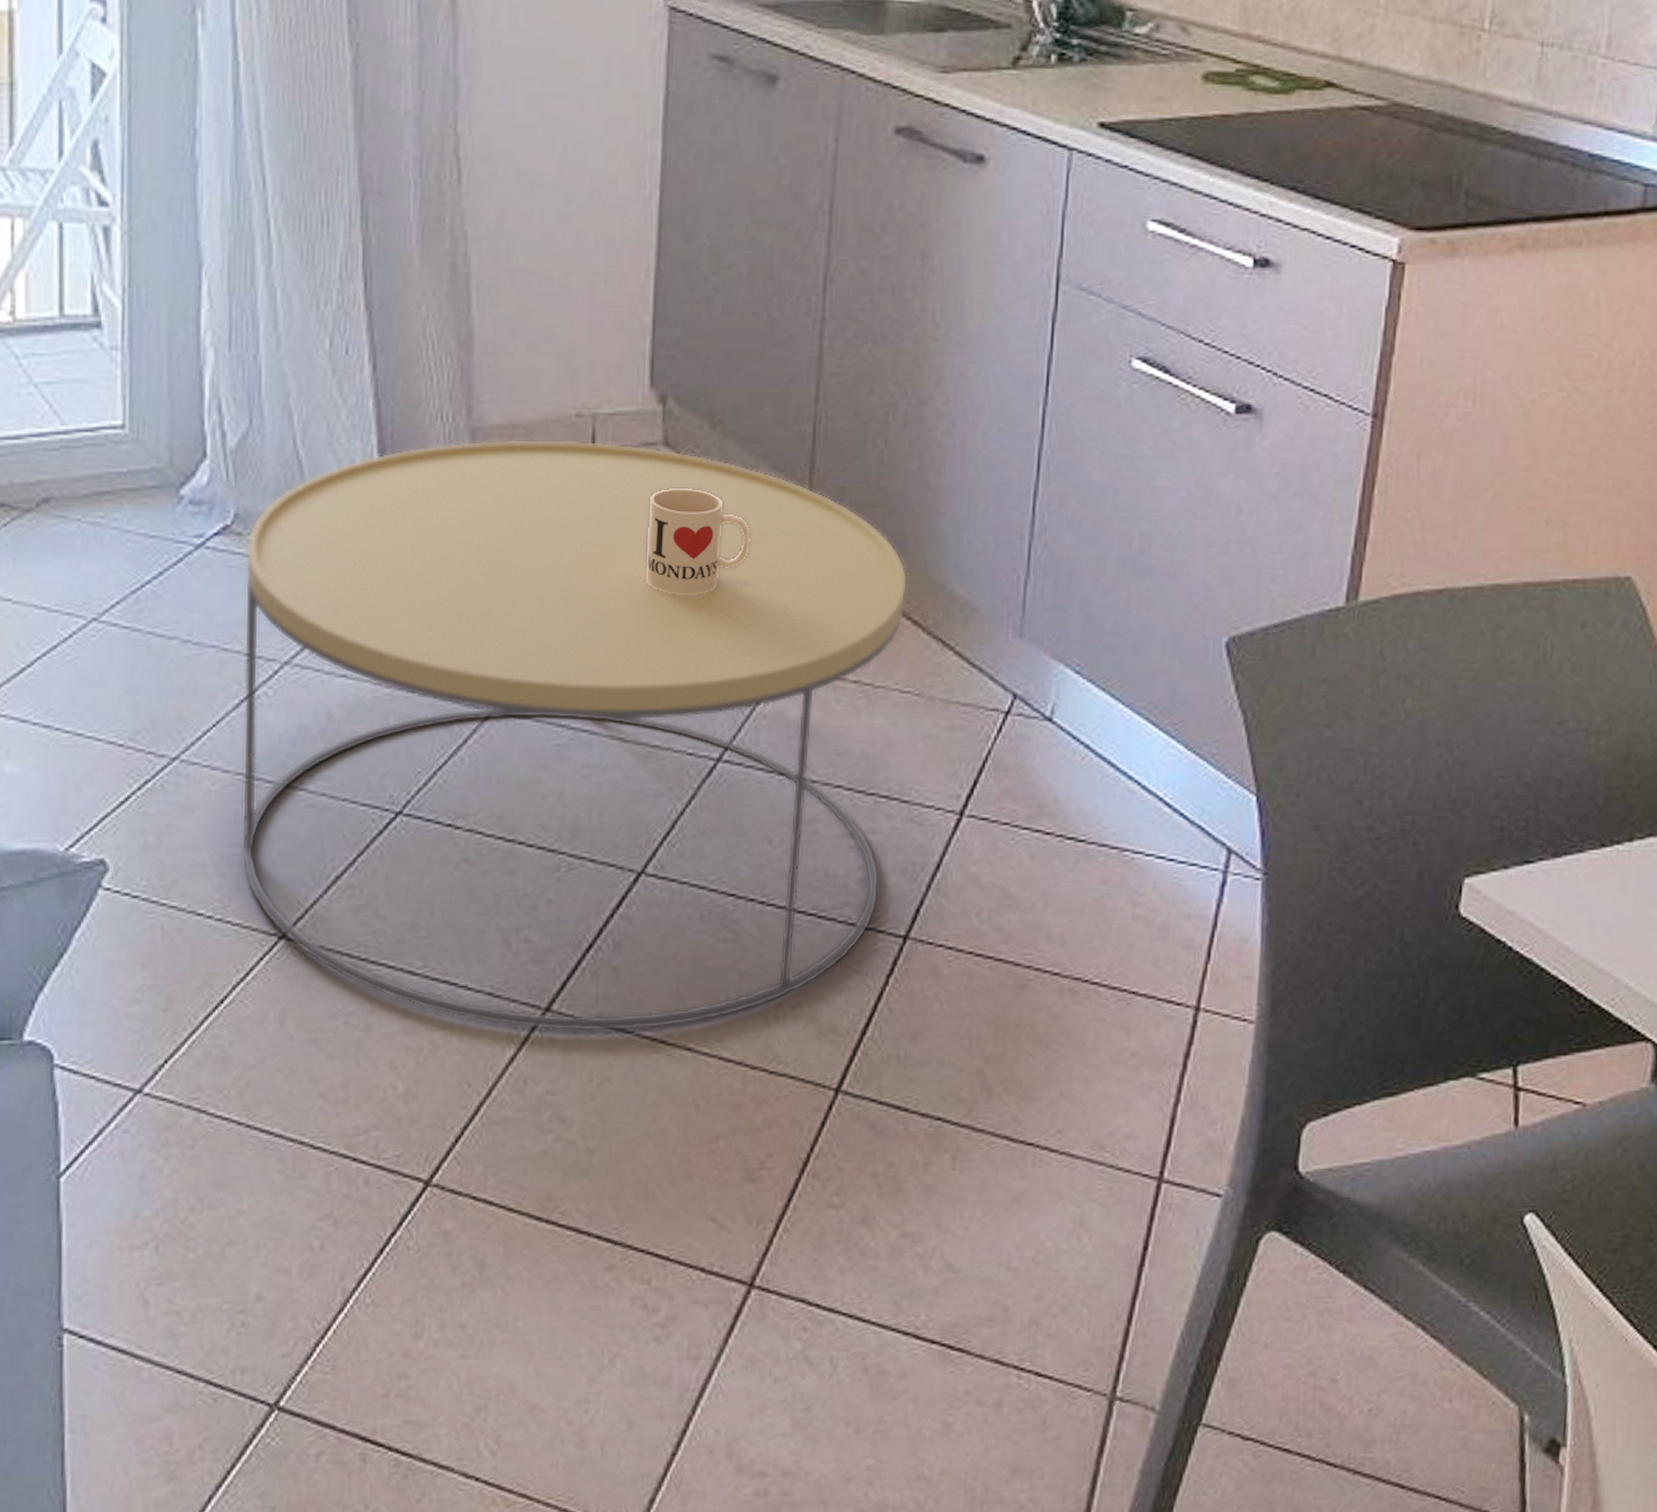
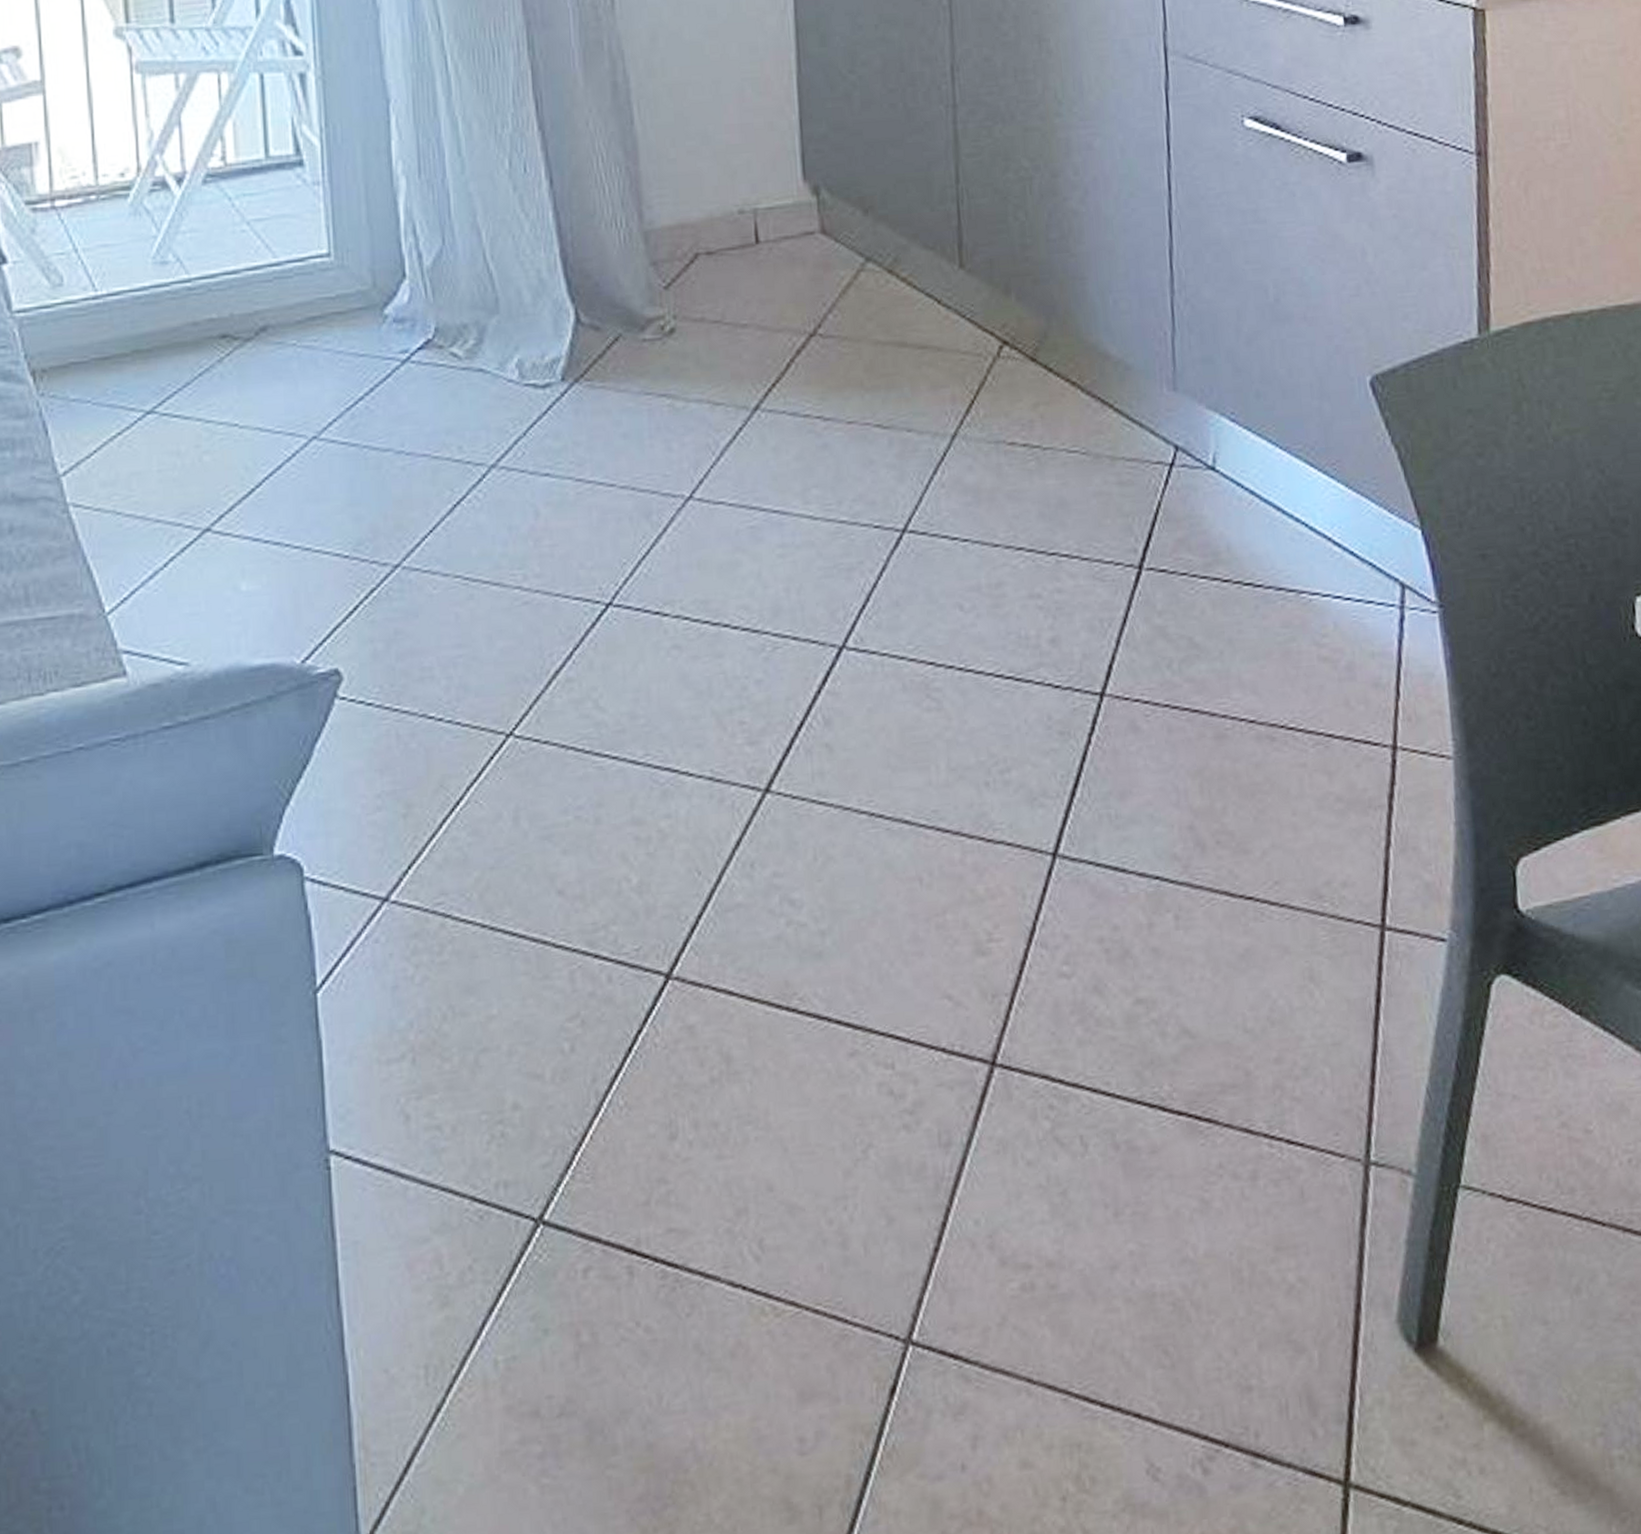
coffee table: present [242,440,907,1032] -> none [447,234,1072,812]
mug: present [645,488,750,595] -> none [814,272,911,374]

